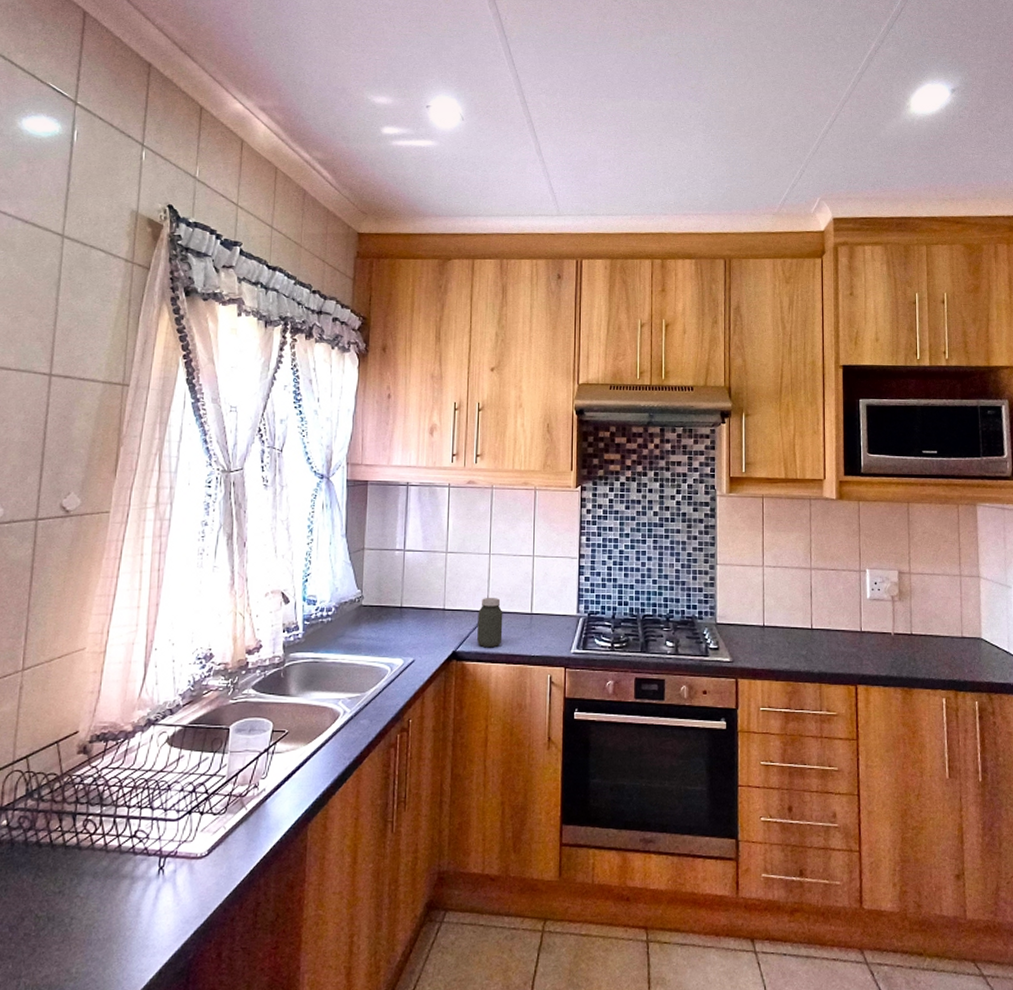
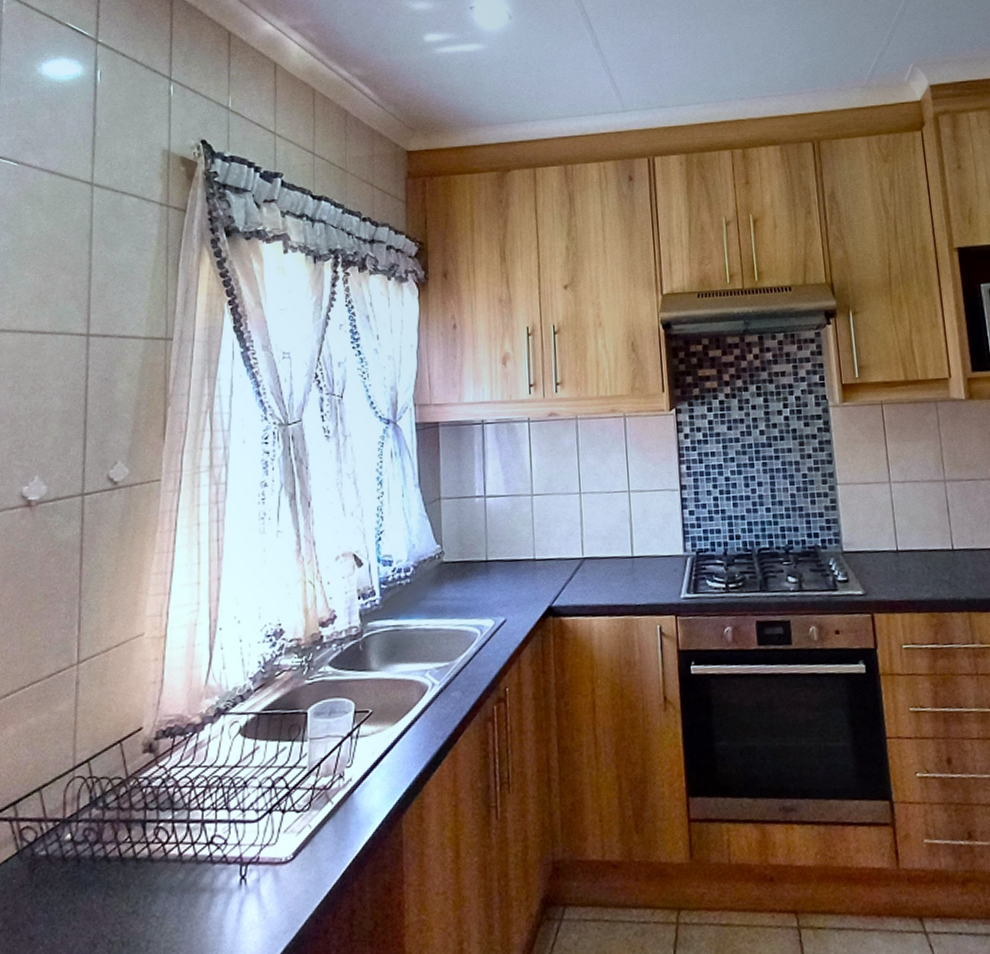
jar: present [477,598,503,648] -> none [572,542,603,600]

